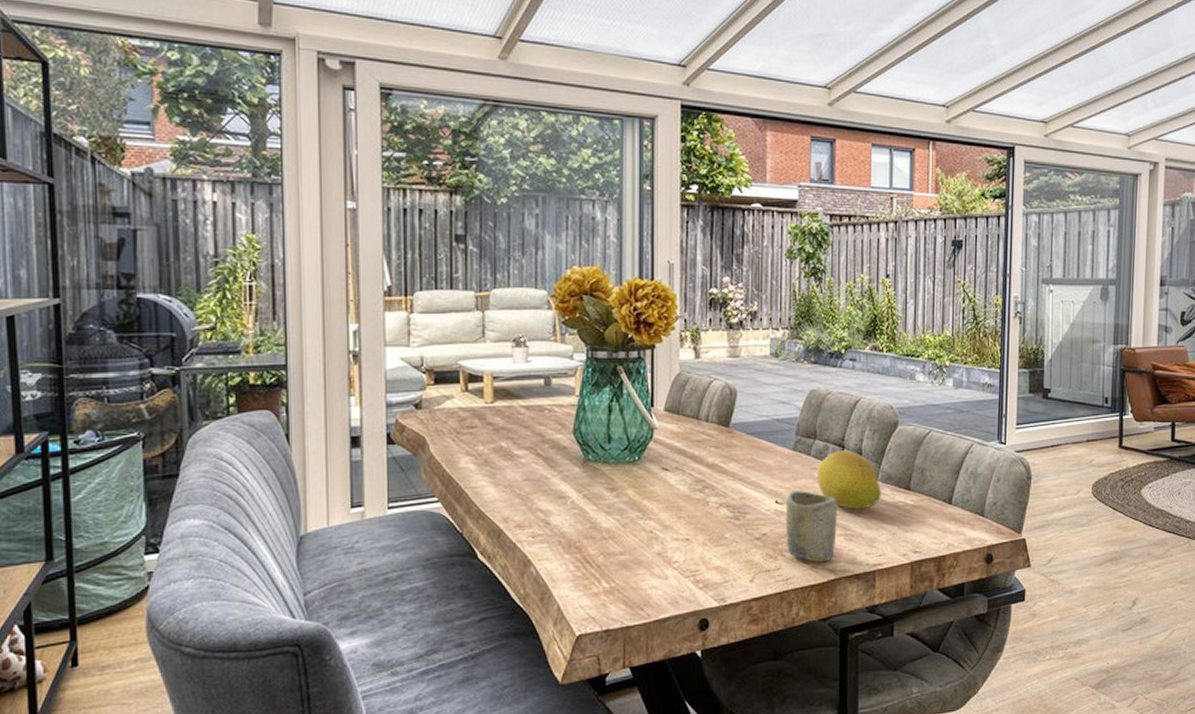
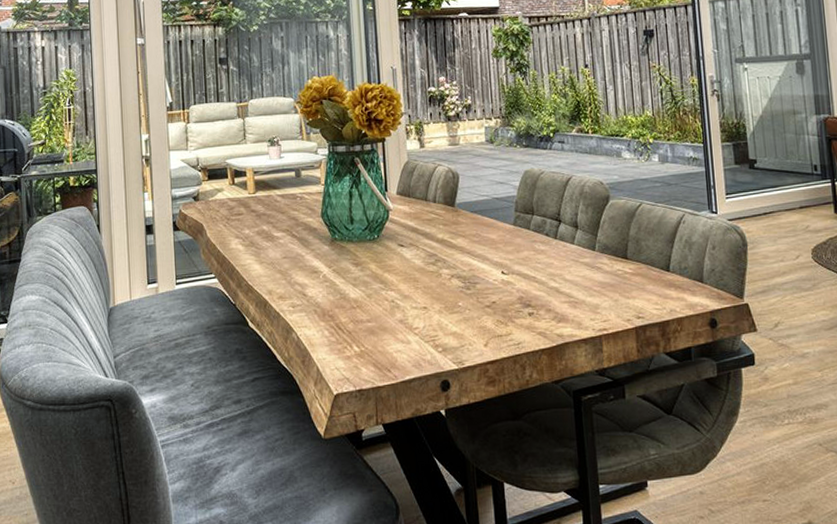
cup: present [786,491,837,563] -> none [511,262,561,328]
fruit: present [816,450,881,510] -> none [537,224,600,278]

